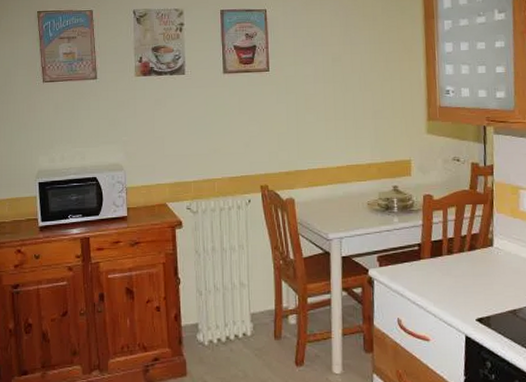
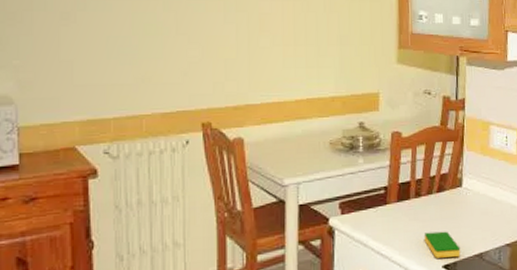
dish sponge: none [457,287,494,311] -> present [424,231,461,258]

